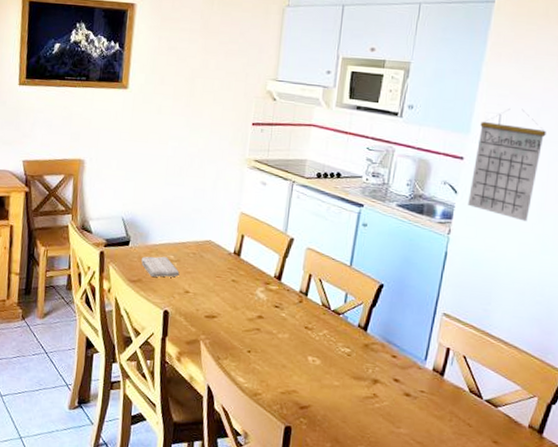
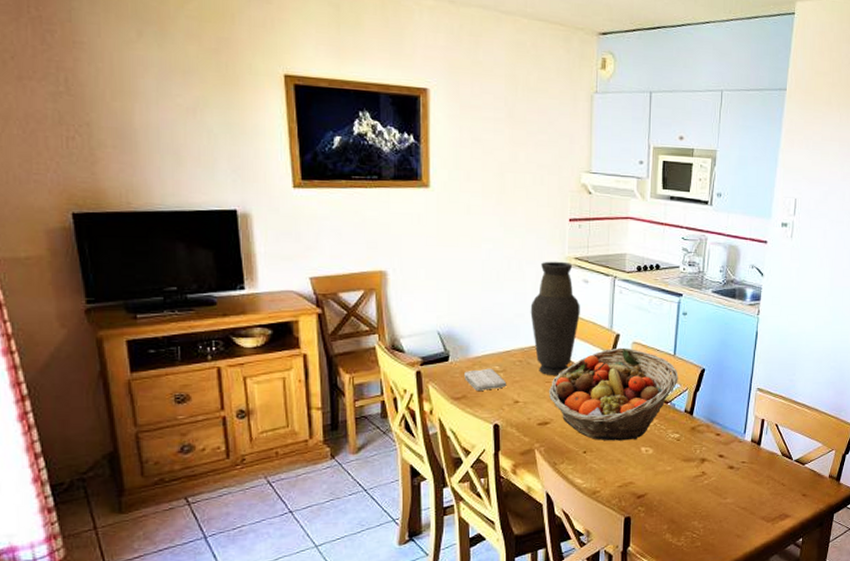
vase: none [207,161,256,272] -> present [530,261,580,376]
fruit basket: none [218,251,354,348] -> present [548,347,679,441]
calendar: present [468,108,546,222] -> none [773,192,833,297]

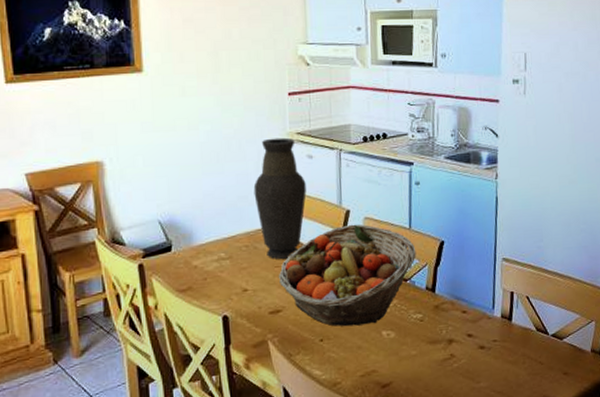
washcloth: present [464,368,507,391] -> none [189,255,234,281]

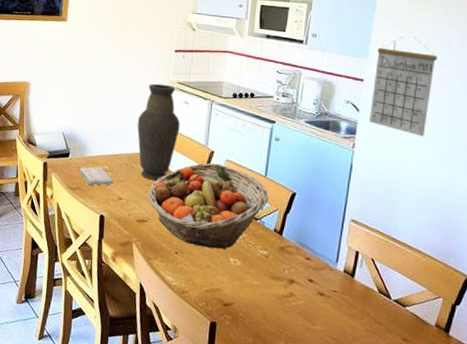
washcloth: none [189,255,234,281] -> present [80,166,113,186]
calendar: none [509,45,567,155] -> present [369,36,437,137]

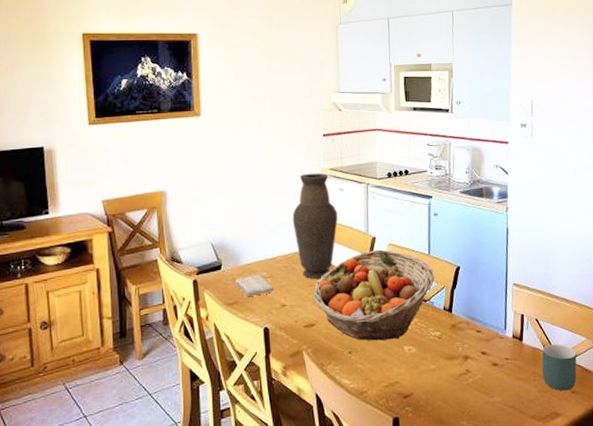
calendar: present [369,36,437,137] -> none [517,93,570,191]
mug: none [372,286,414,337] -> present [542,343,577,391]

